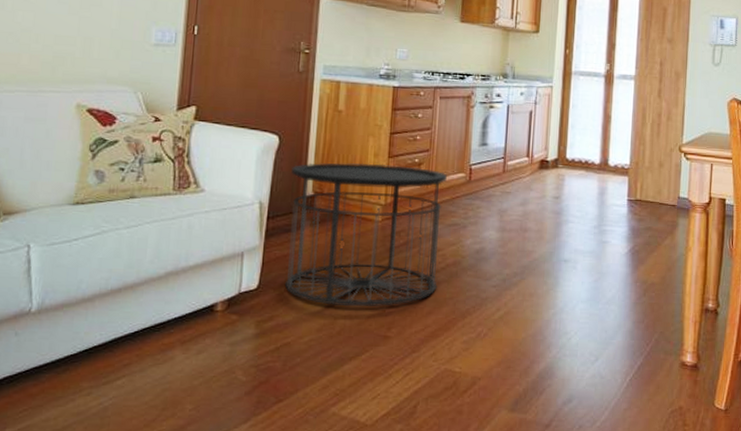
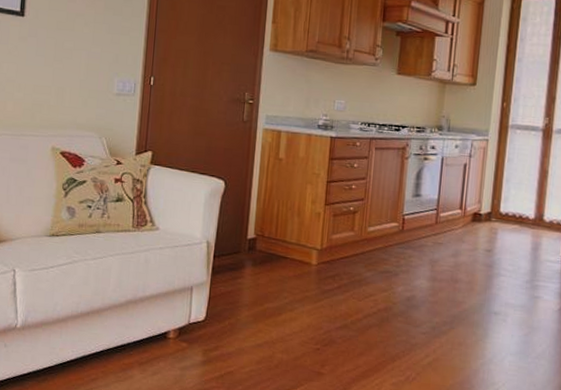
side table: present [284,162,447,307] -> none [228,207,380,345]

